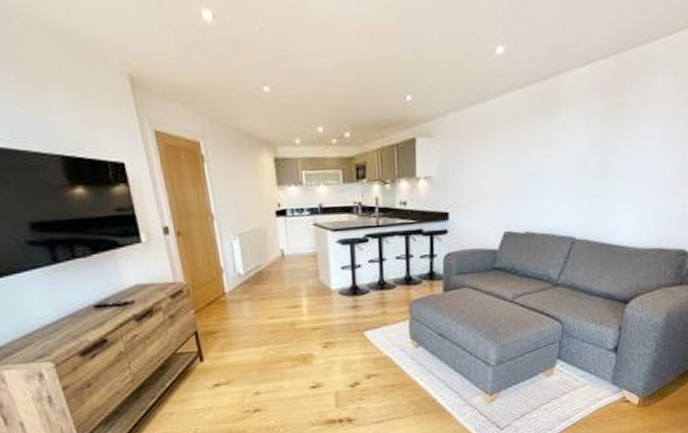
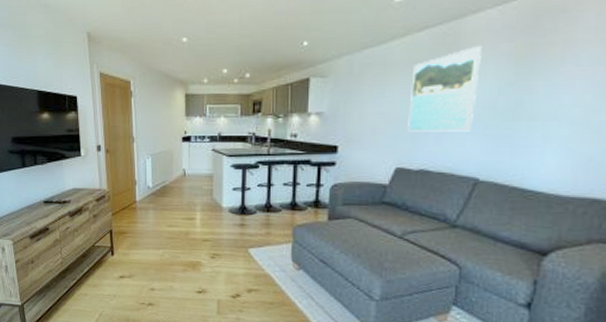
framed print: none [513,104,575,195] -> present [408,45,482,132]

